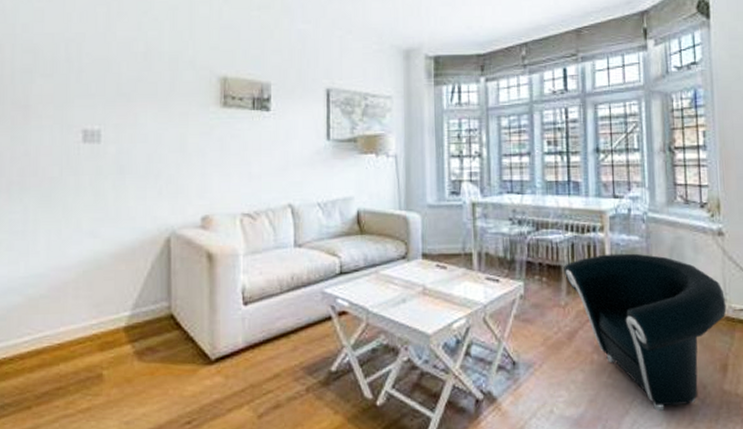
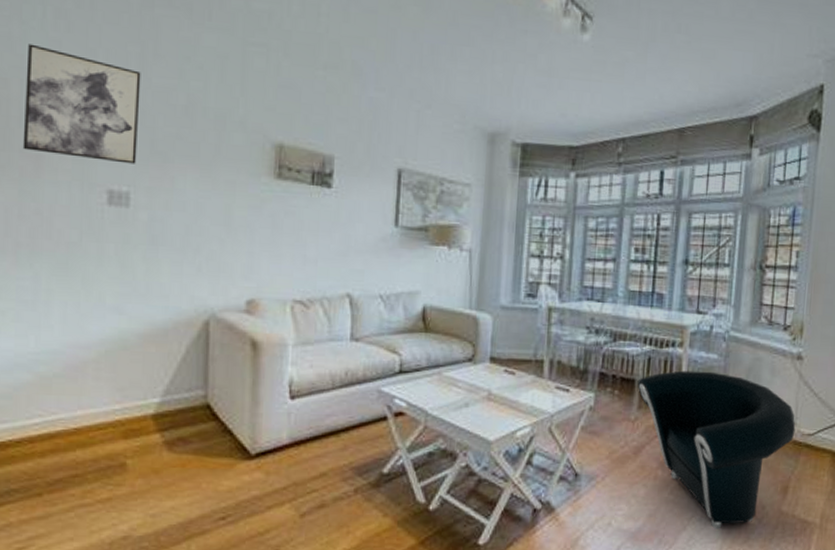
wall art: none [14,14,108,106] -> present [22,43,141,164]

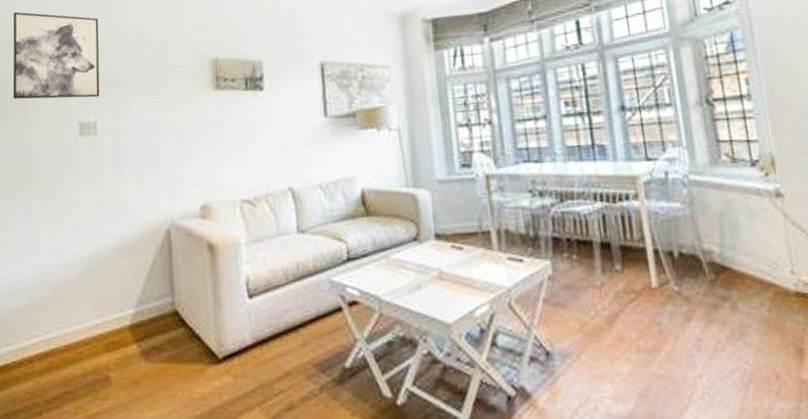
armchair: present [637,370,796,529] -> none [595,222,796,407]

